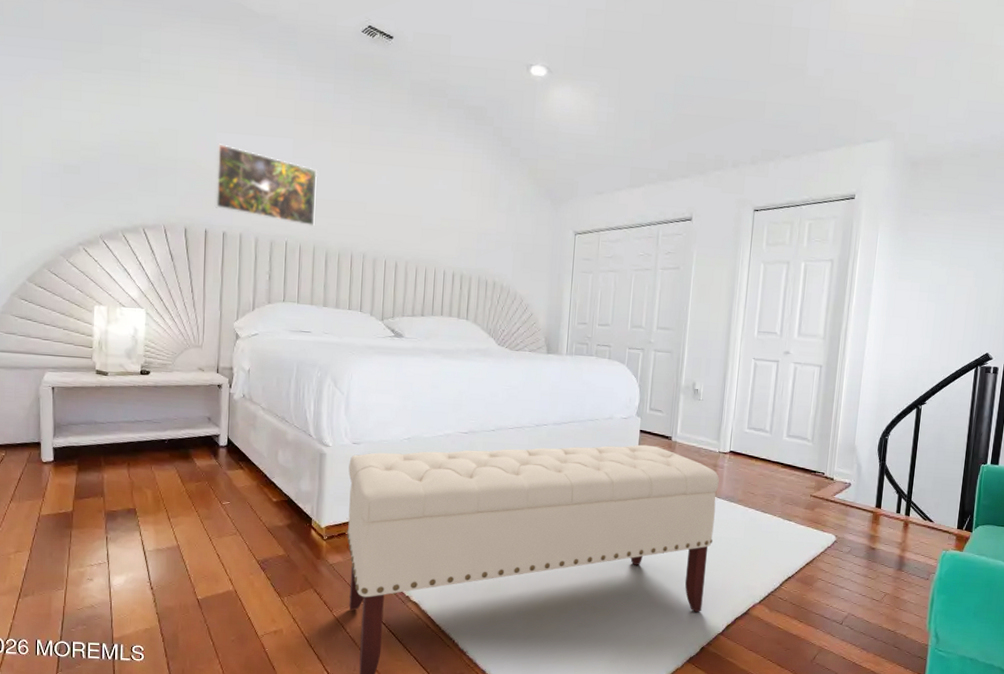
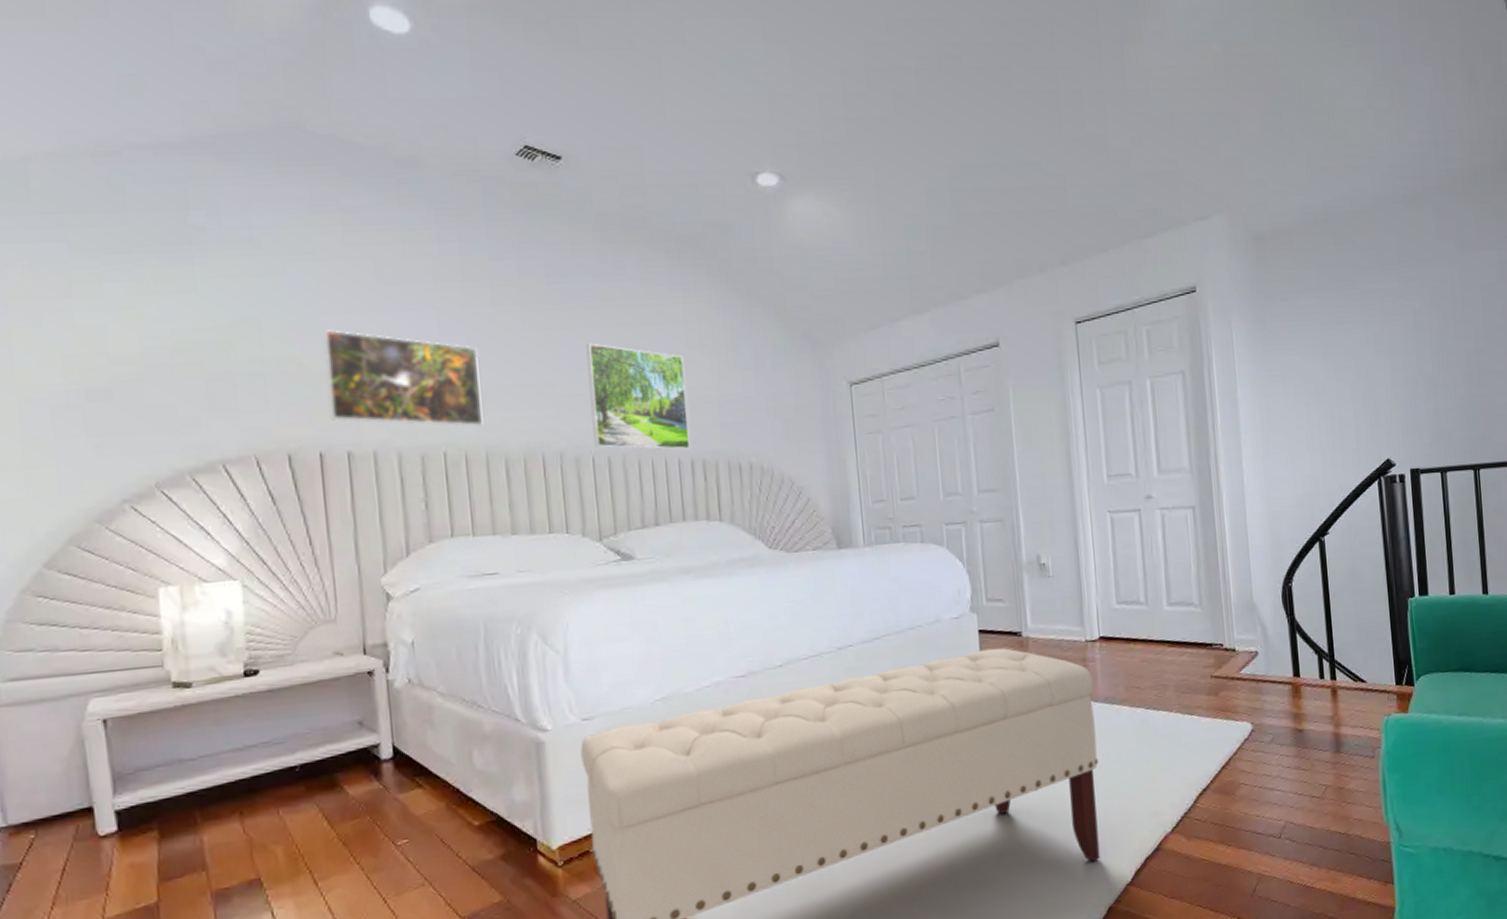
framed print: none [387,177,459,264] -> present [586,343,690,450]

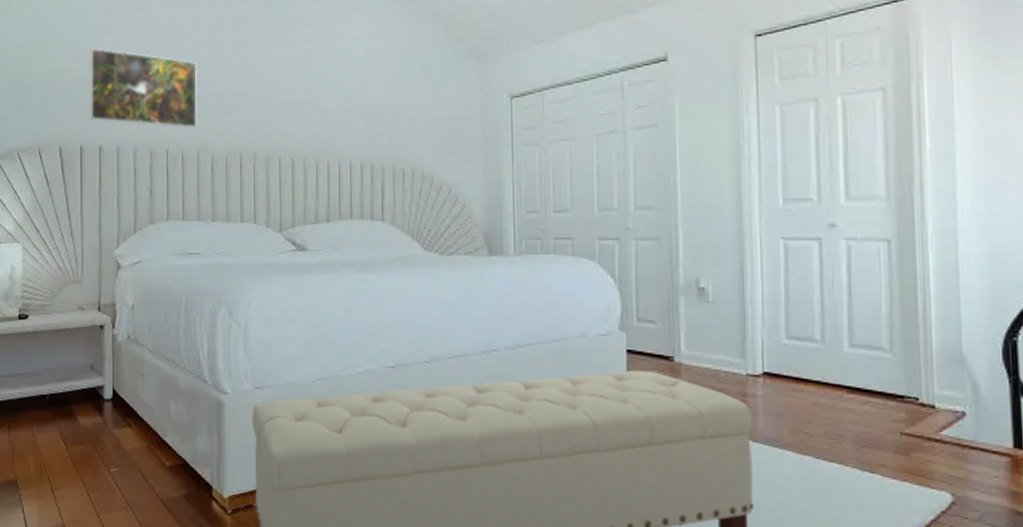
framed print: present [586,343,690,450] -> none [280,58,362,154]

